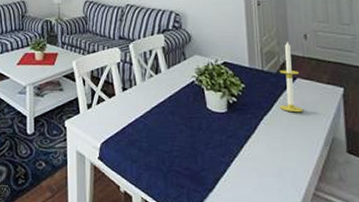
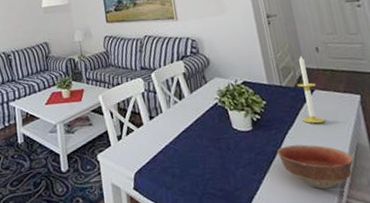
bowl: none [249,132,327,179] -> present [277,144,354,189]

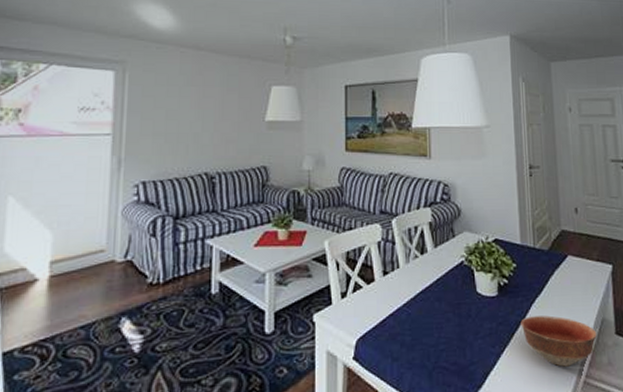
candle: present [297,56,325,124] -> none [550,216,575,293]

